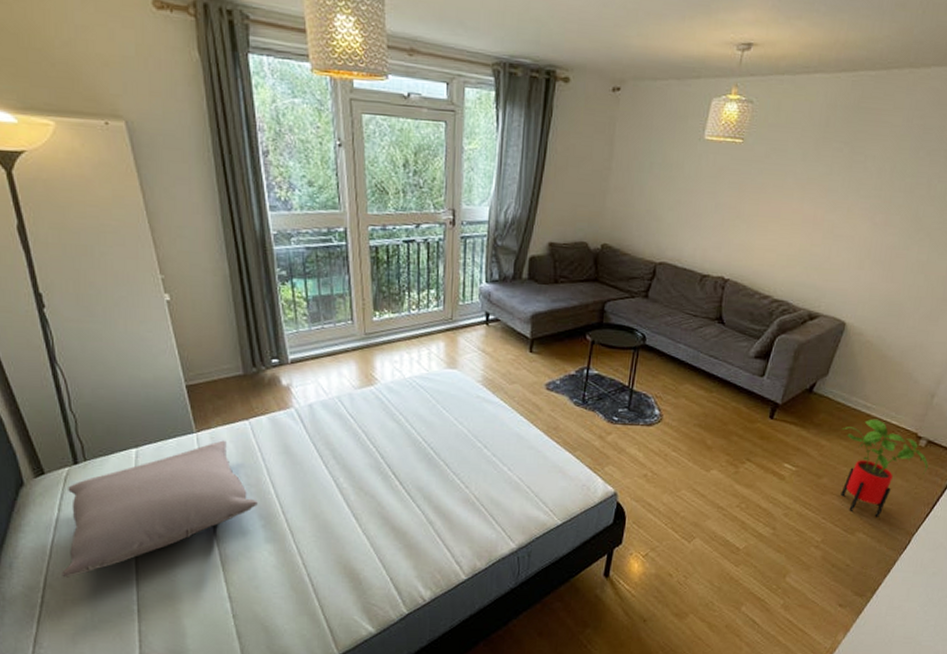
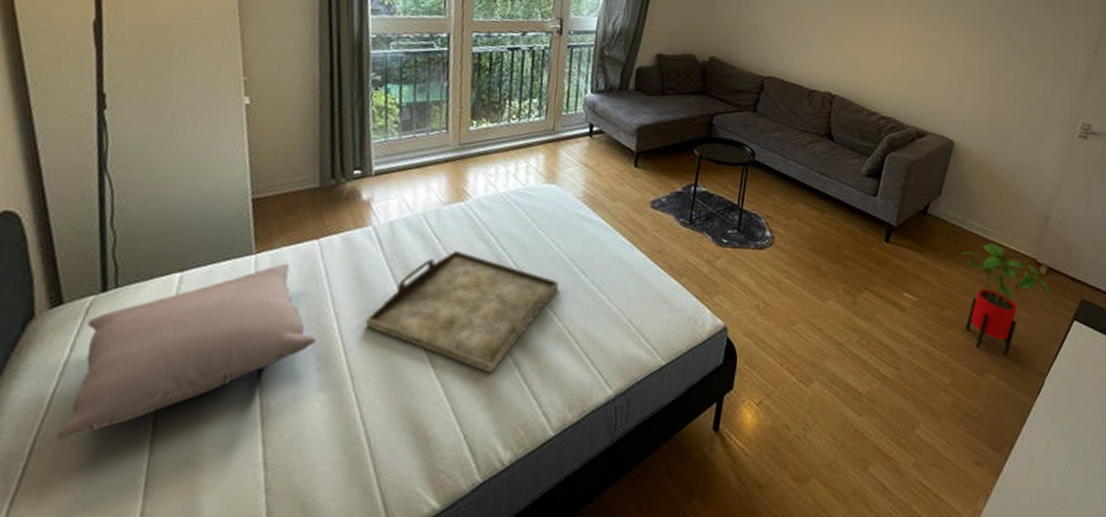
serving tray: none [297,428,464,530] -> present [365,250,559,373]

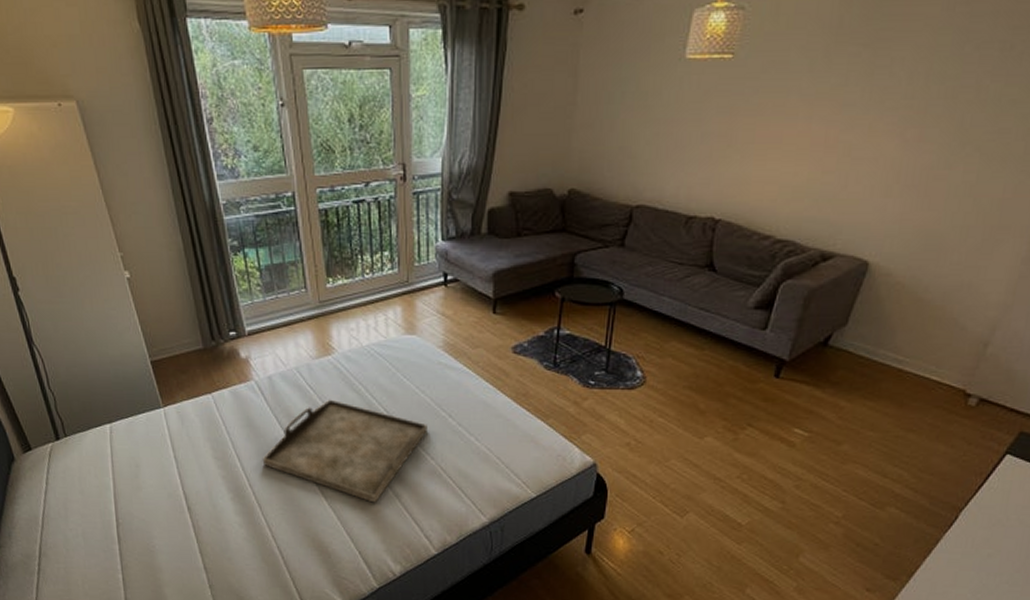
pillow: present [56,263,316,440] -> none [53,414,225,547]
house plant: present [959,243,1052,355] -> none [865,374,981,489]

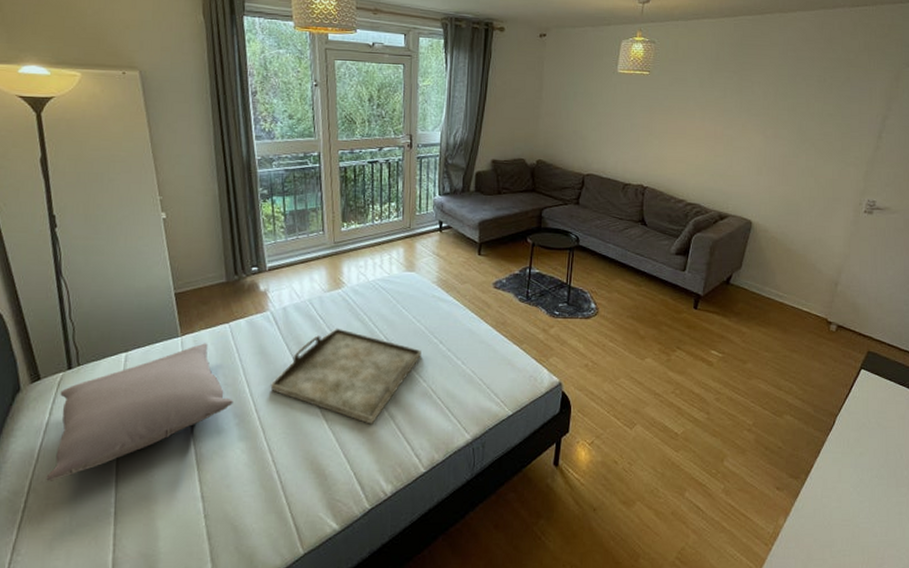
pillow: none [53,414,225,547] -> present [46,343,233,481]

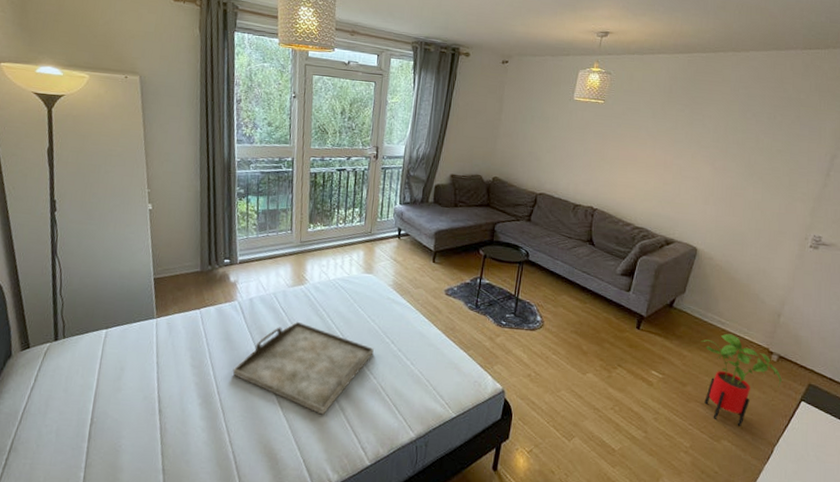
pillow: present [46,343,233,481] -> none [26,326,198,443]
house plant: none [759,306,841,399] -> present [700,333,782,426]

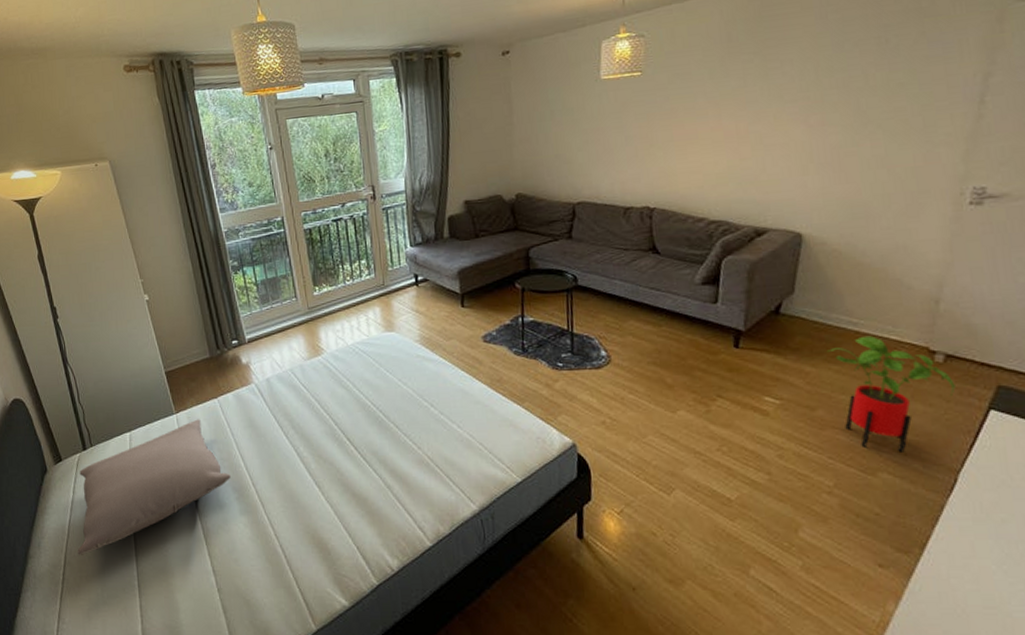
pillow: none [26,326,198,443] -> present [77,419,231,555]
serving tray: present [232,321,374,415] -> none [263,396,412,496]

